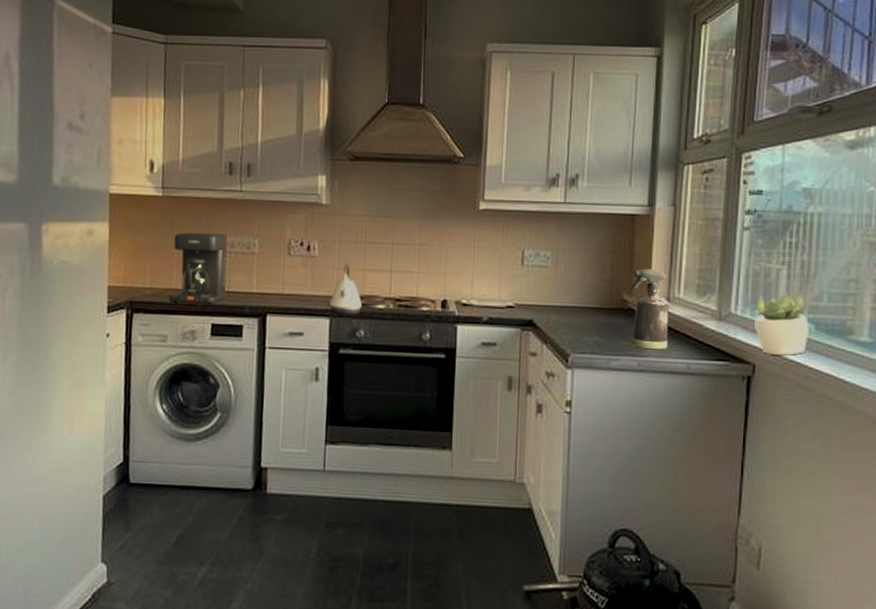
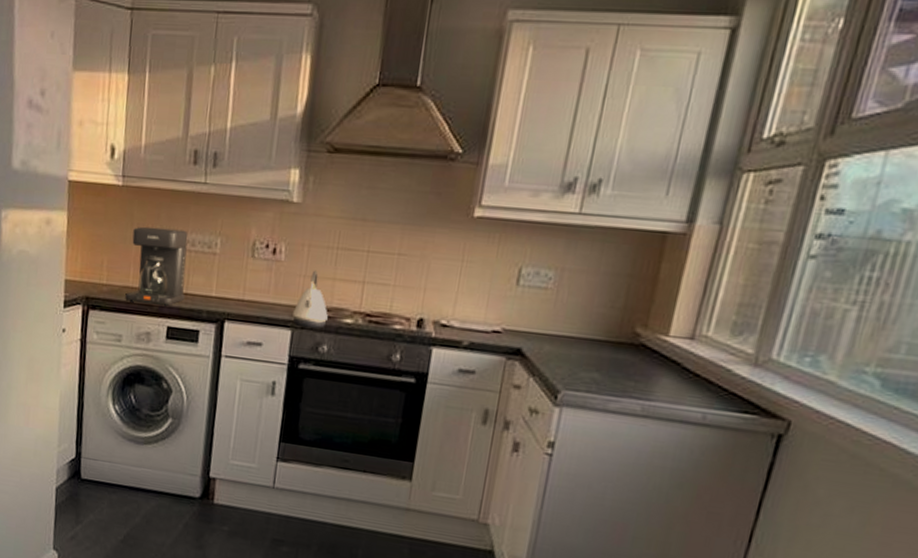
spray bottle: present [630,268,670,349] -> none [637,298,696,394]
succulent plant: present [755,294,809,356] -> none [799,340,874,415]

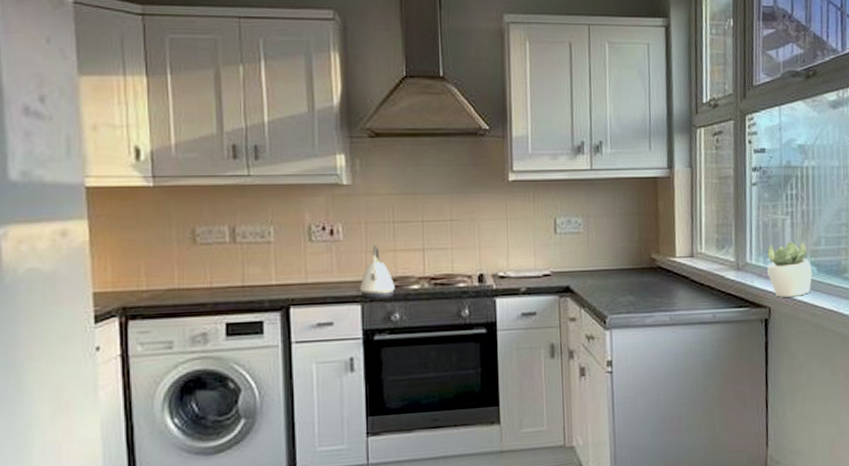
coffee maker: present [125,226,188,306] -> none [172,223,243,304]
succulent plant: none [799,340,874,415] -> present [767,241,812,298]

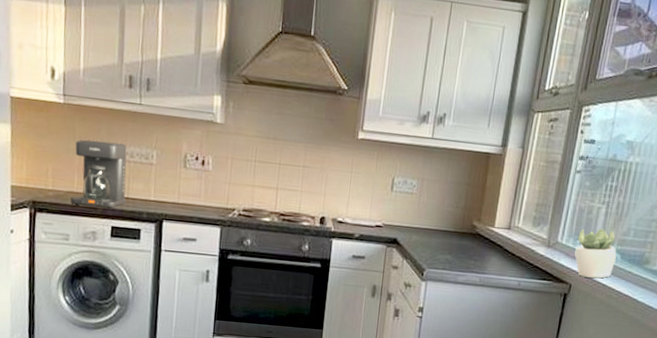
coffee maker: none [172,223,243,304] -> present [71,139,127,208]
kettle: present [359,245,395,301] -> none [220,178,250,226]

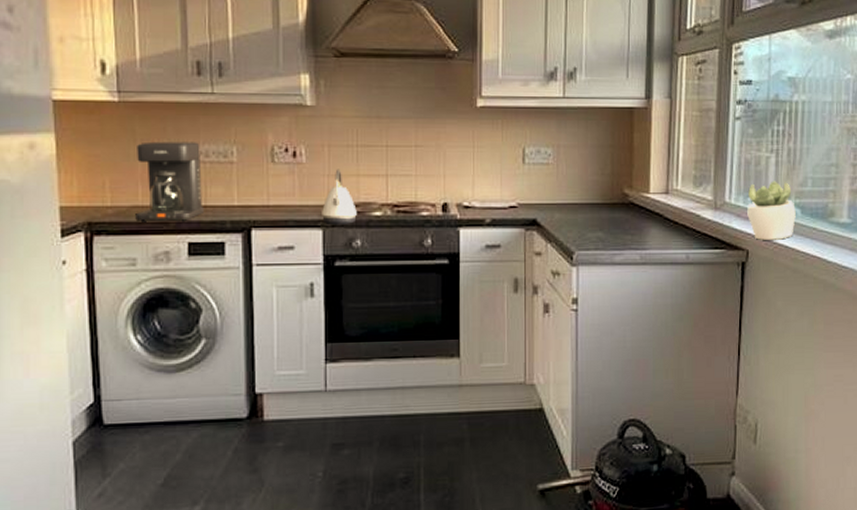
kettle: none [220,178,250,226] -> present [320,169,357,226]

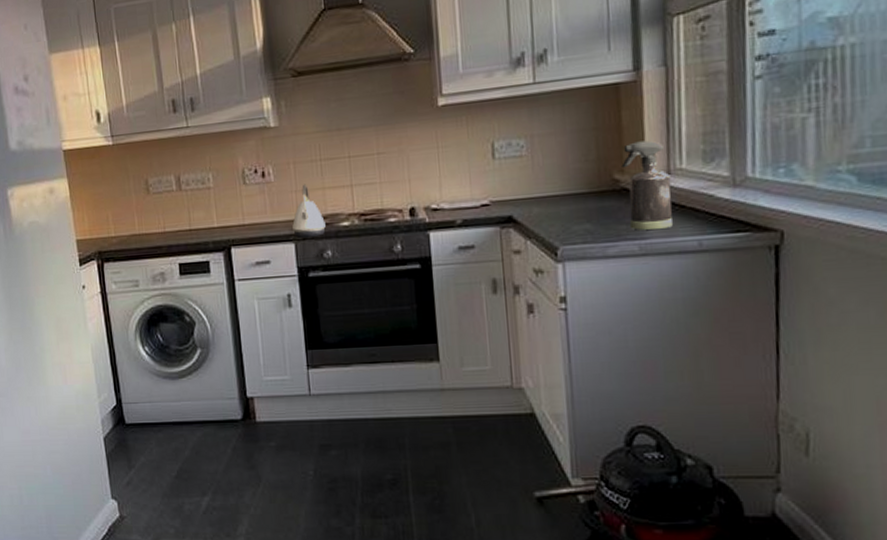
coffee maker: present [135,141,205,221] -> none [130,173,190,248]
spray bottle: none [631,162,668,241] -> present [621,140,673,230]
succulent plant: present [747,181,796,240] -> none [778,145,850,218]

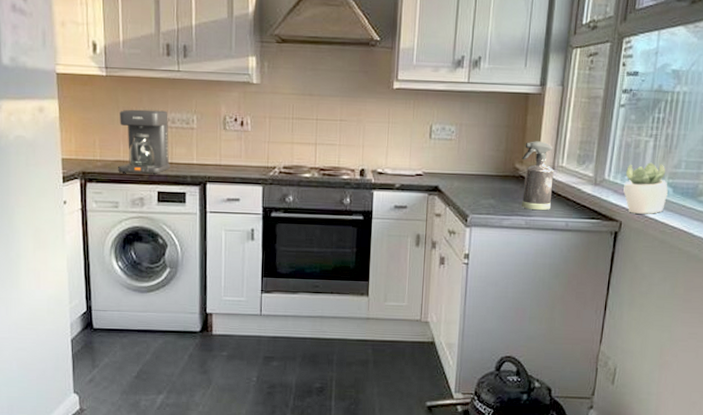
coffee maker: none [130,173,190,248] -> present [118,109,171,174]
kettle: present [291,184,326,239] -> none [261,137,290,184]
succulent plant: none [778,145,850,218] -> present [623,162,668,214]

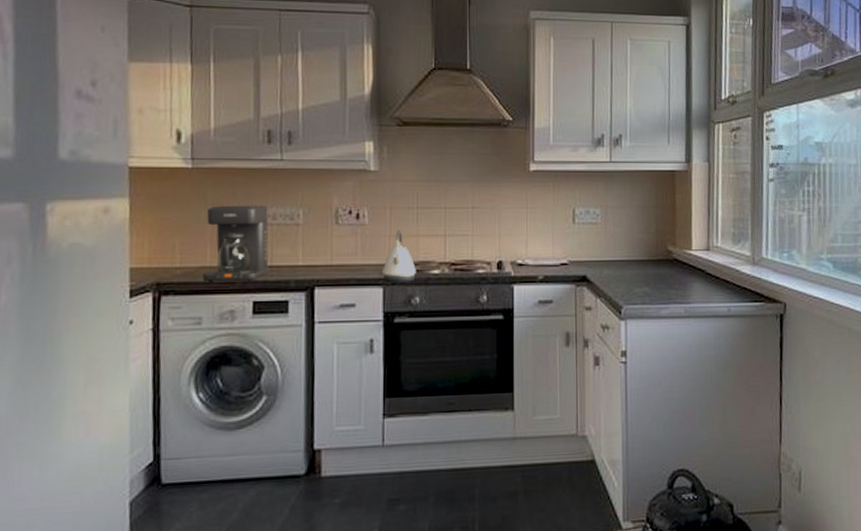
kettle: none [261,137,290,184] -> present [381,229,416,284]
spray bottle: present [521,141,554,210] -> none [674,221,710,295]
succulent plant: present [623,162,668,214] -> none [783,237,828,293]

